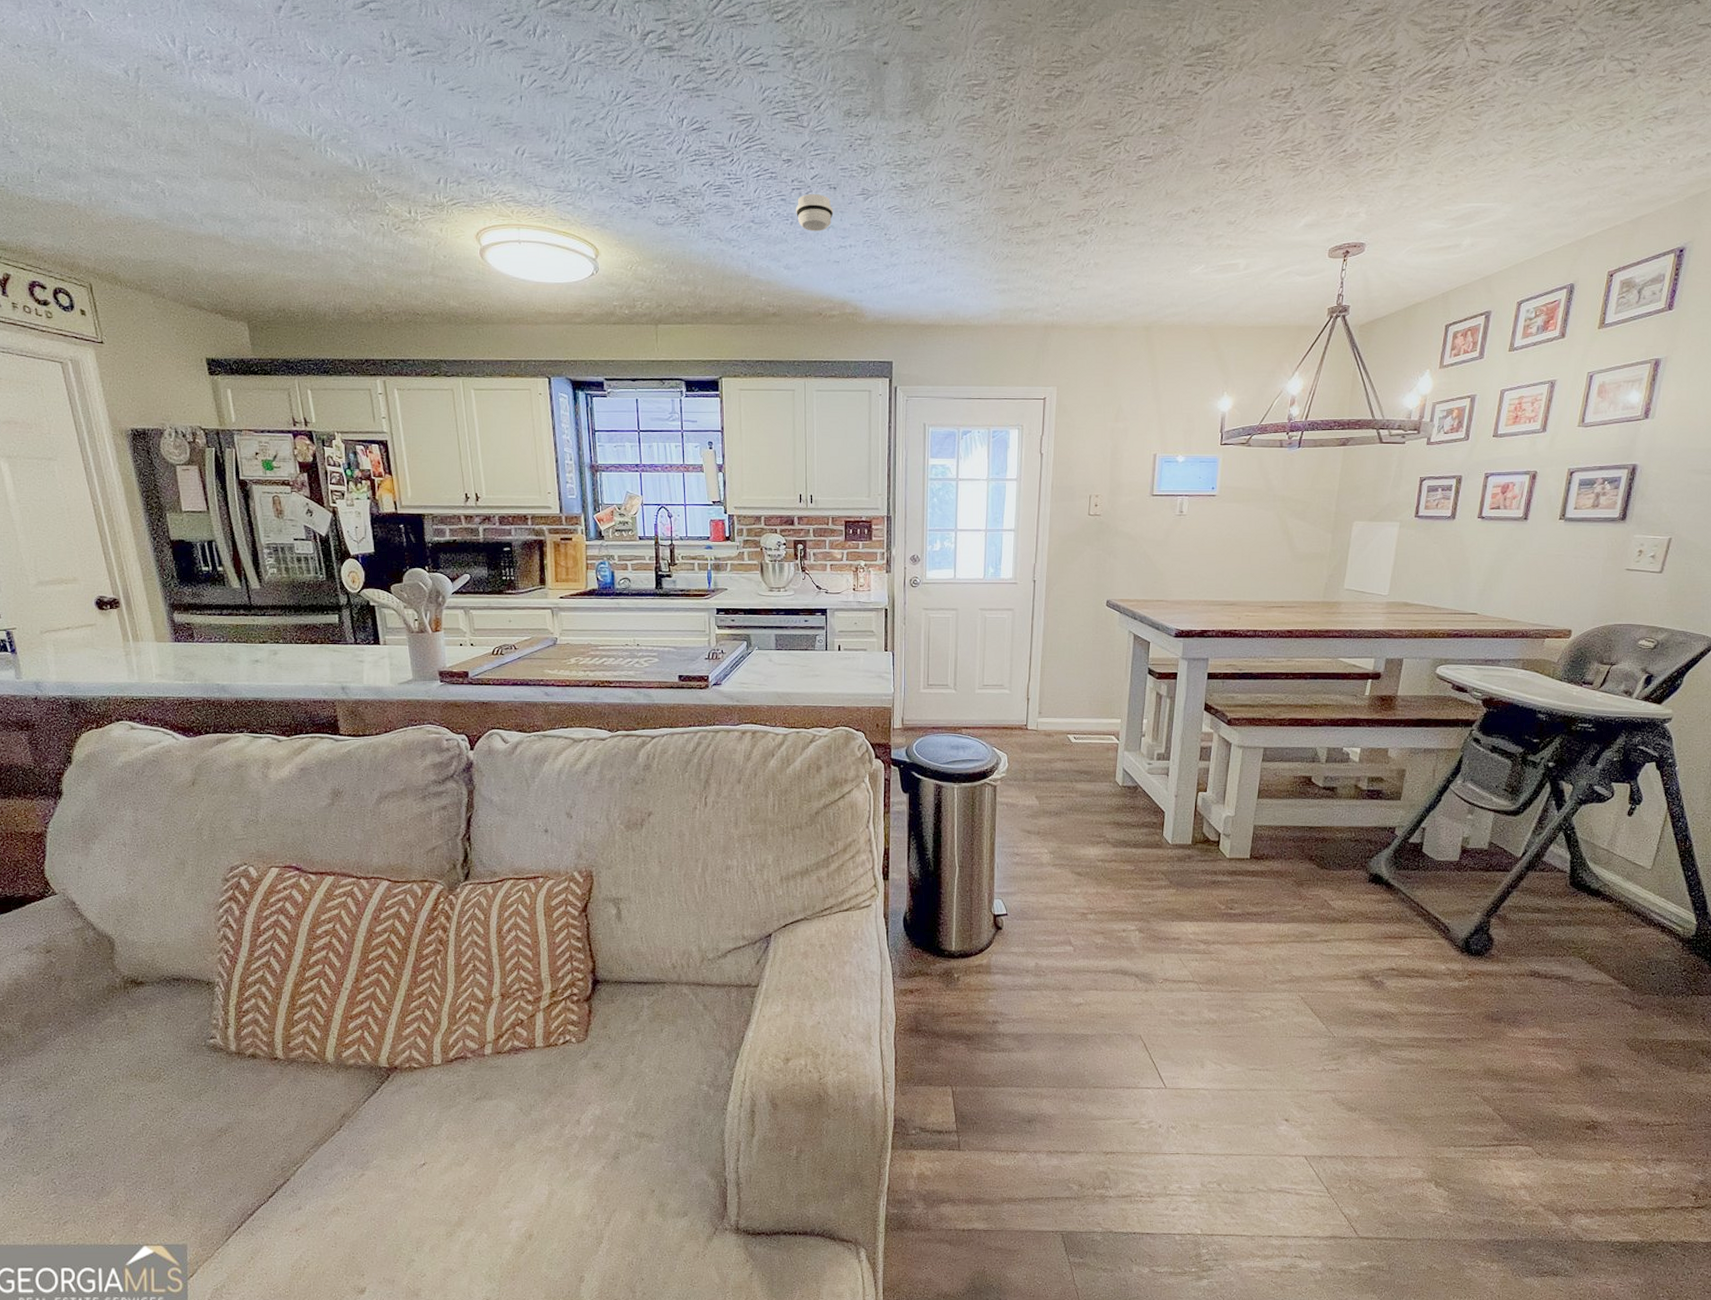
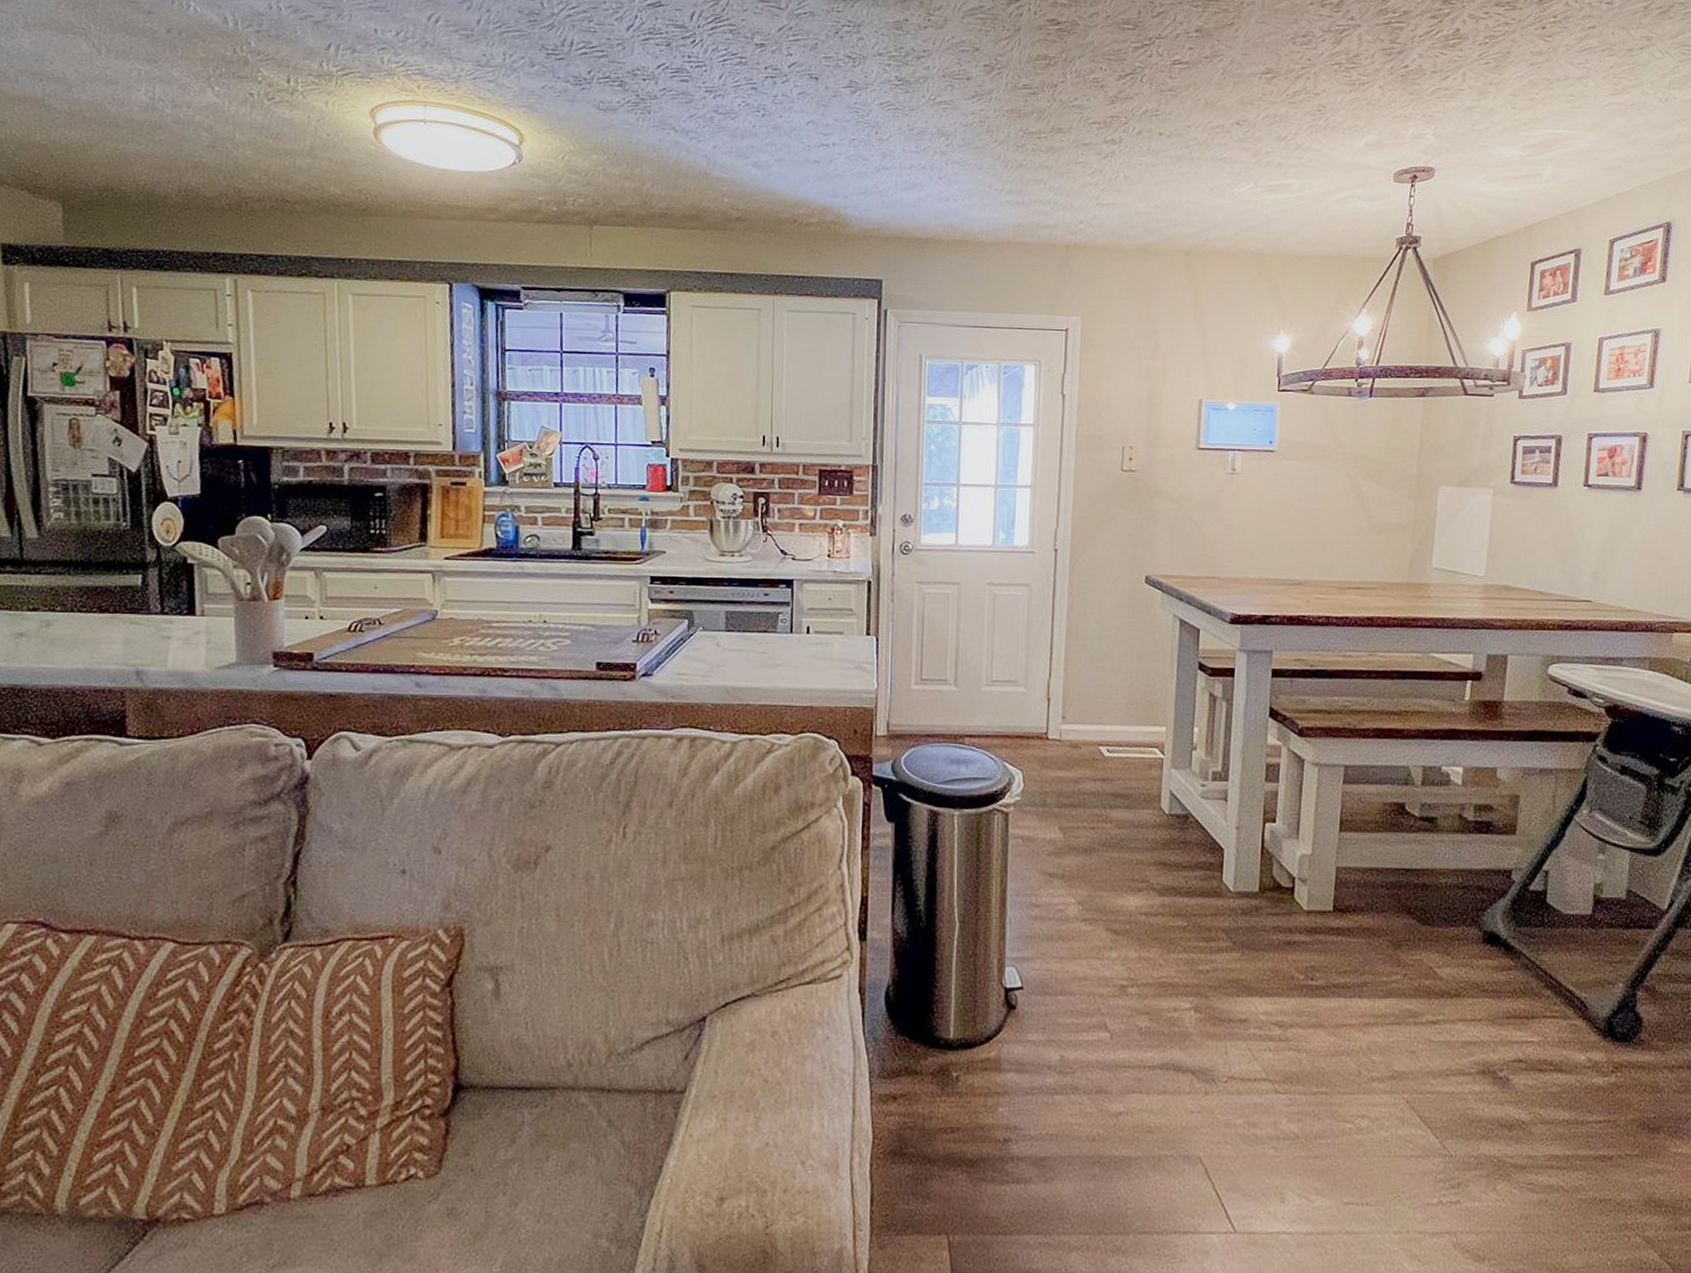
smoke detector: present [796,194,834,231] -> none [769,83,815,126]

